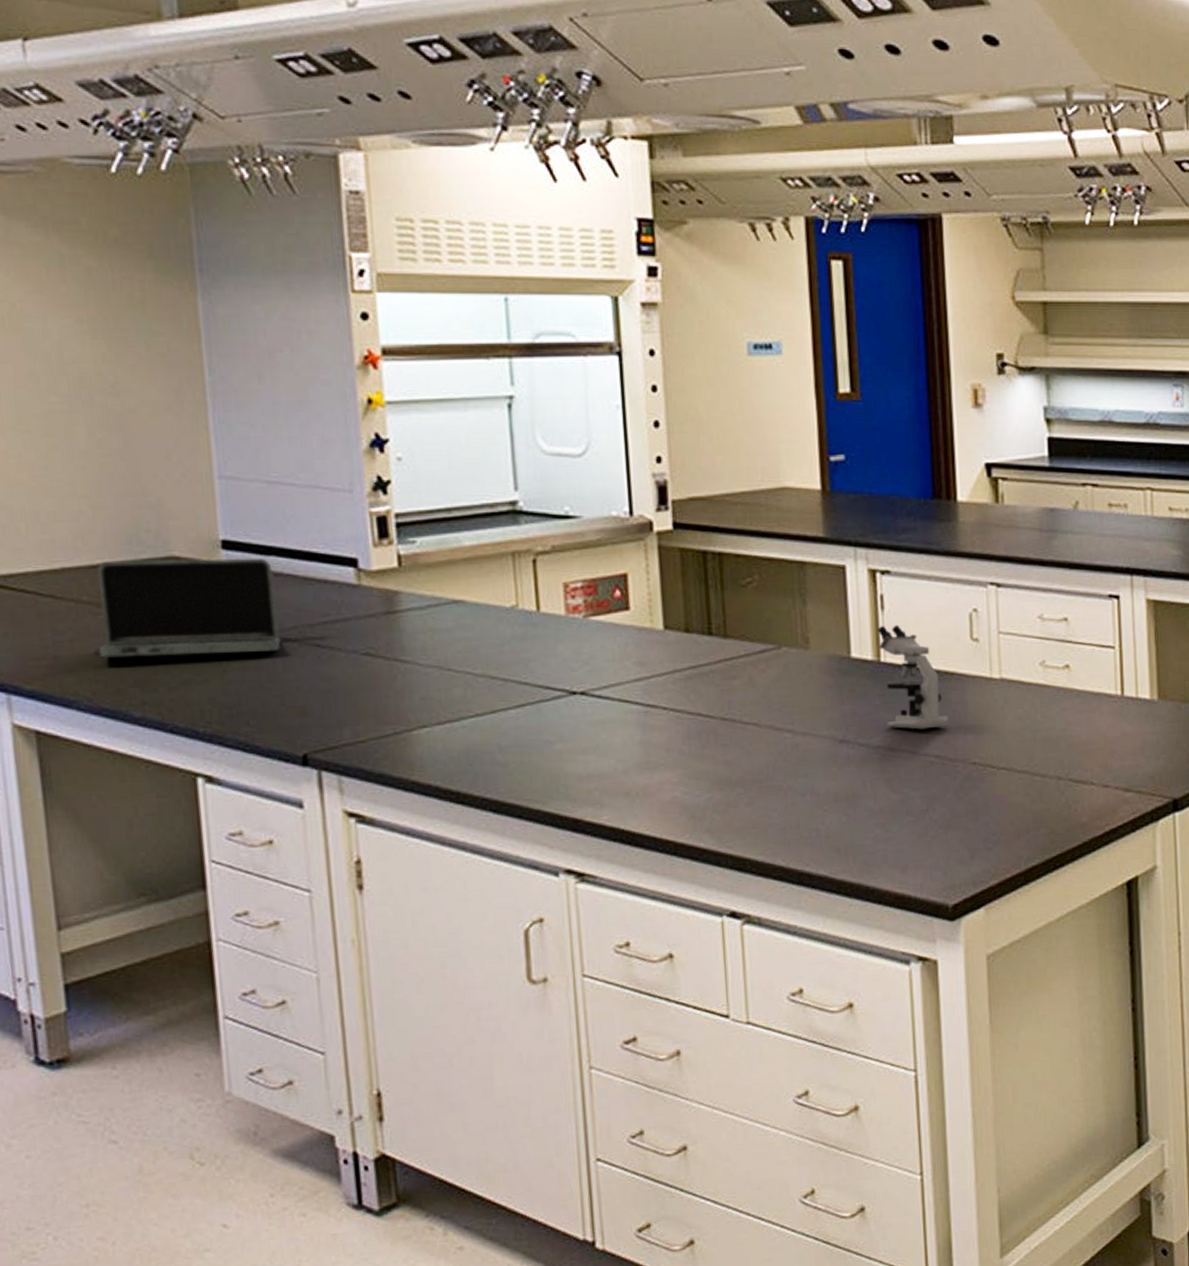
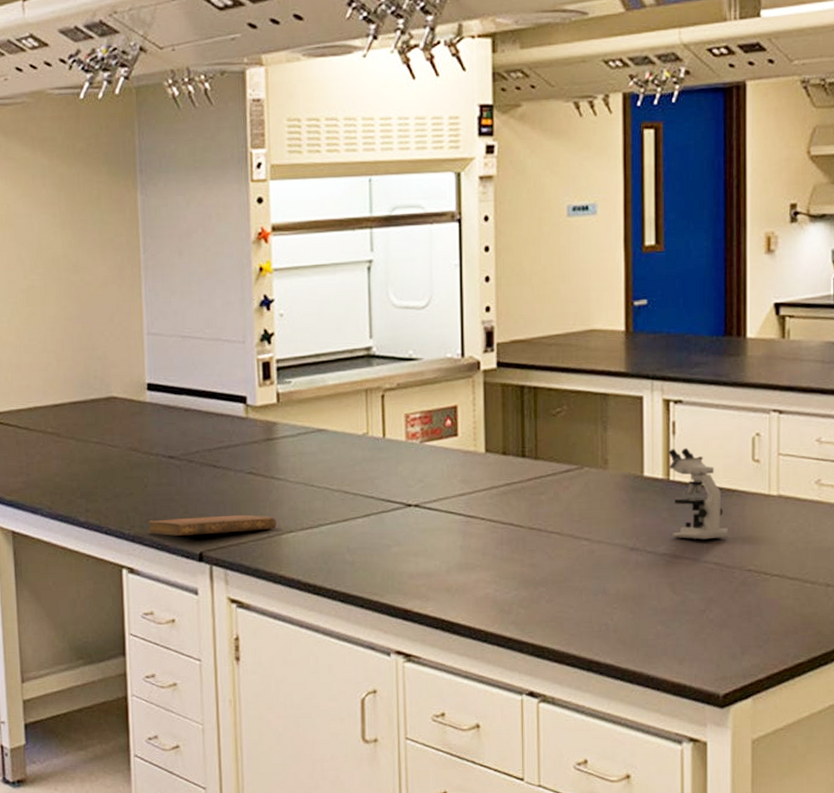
laptop: present [95,558,282,658] -> none [55,397,187,476]
notebook: none [229,706,405,734] -> present [147,514,276,536]

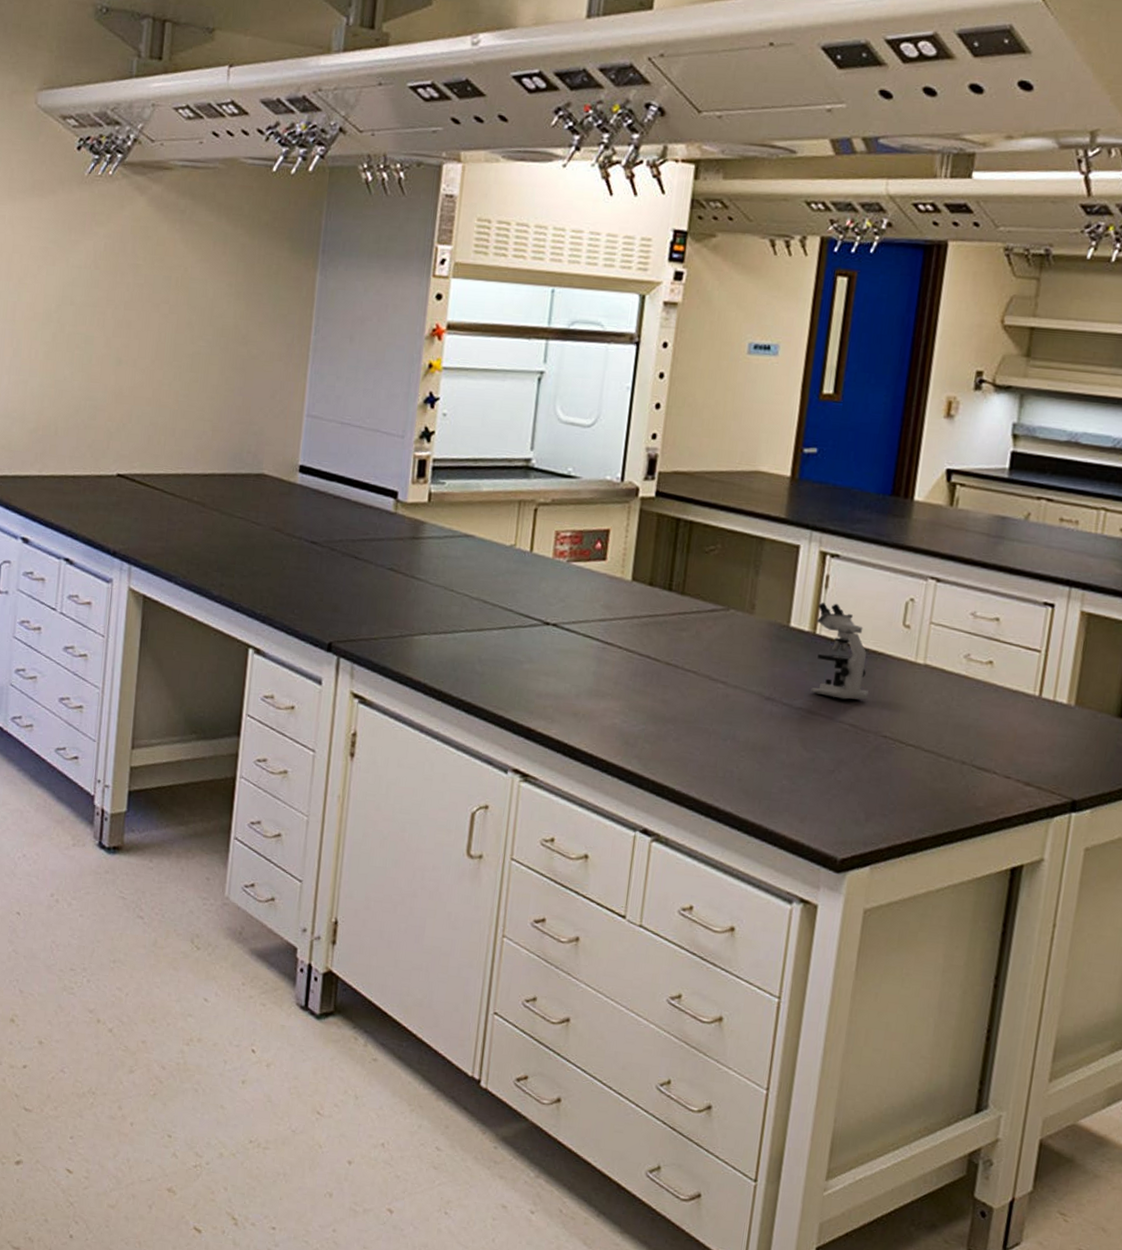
notebook: present [147,514,276,536] -> none [279,603,411,629]

